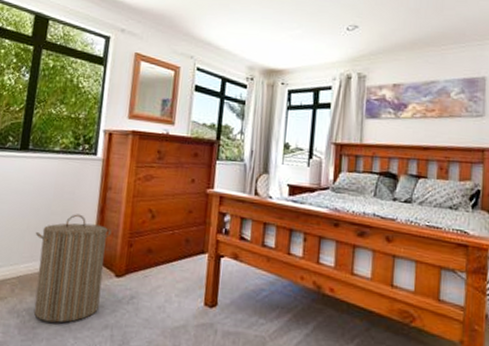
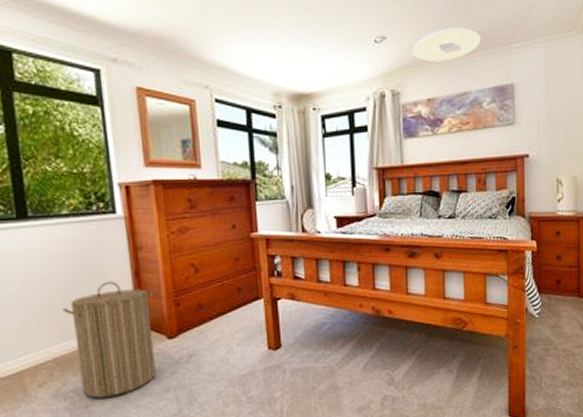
ceiling light: none [382,21,454,52] -> present [412,27,482,62]

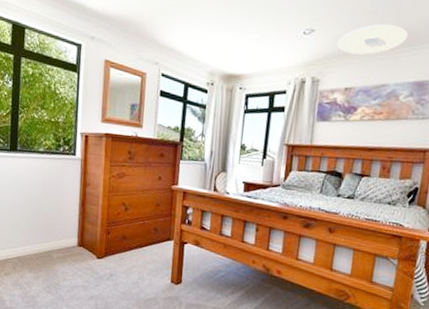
laundry hamper: present [62,281,156,398] -> none [29,206,92,294]

